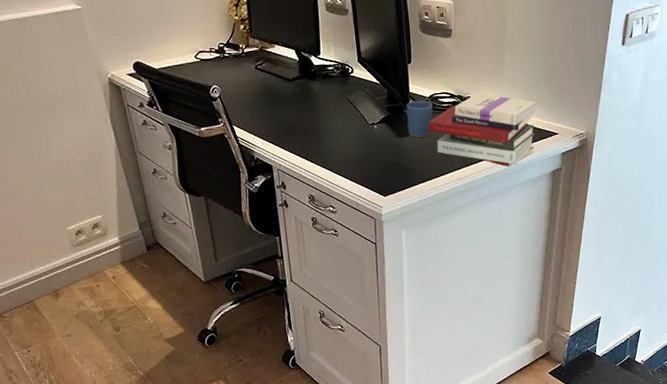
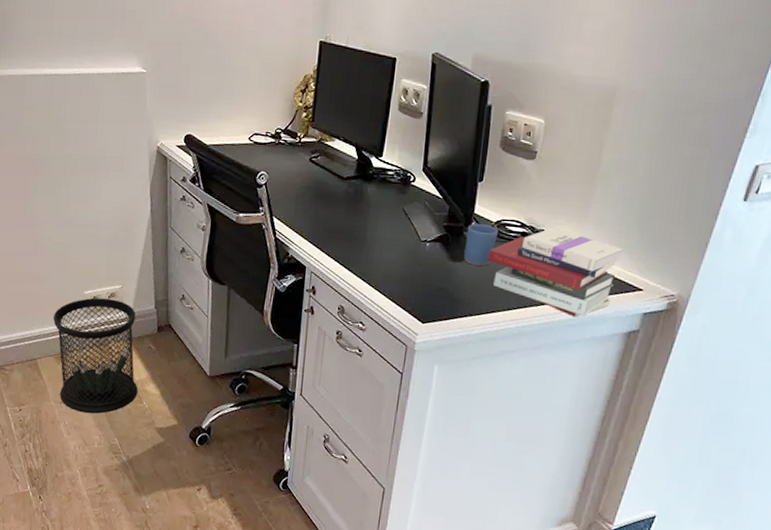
pencil holder: none [41,229,141,340] -> present [53,298,138,414]

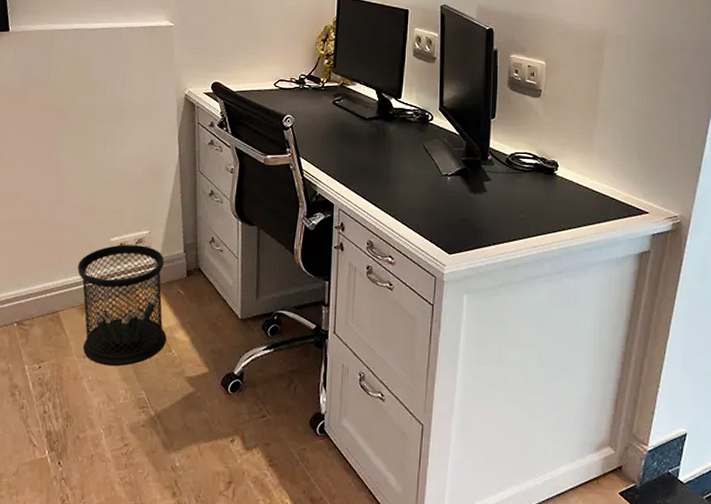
mug: present [464,223,498,266] -> none [483,156,513,196]
books: present [487,227,624,318] -> none [505,158,627,242]

